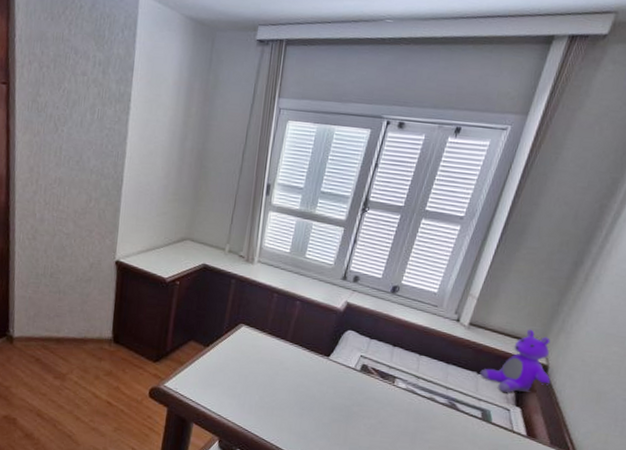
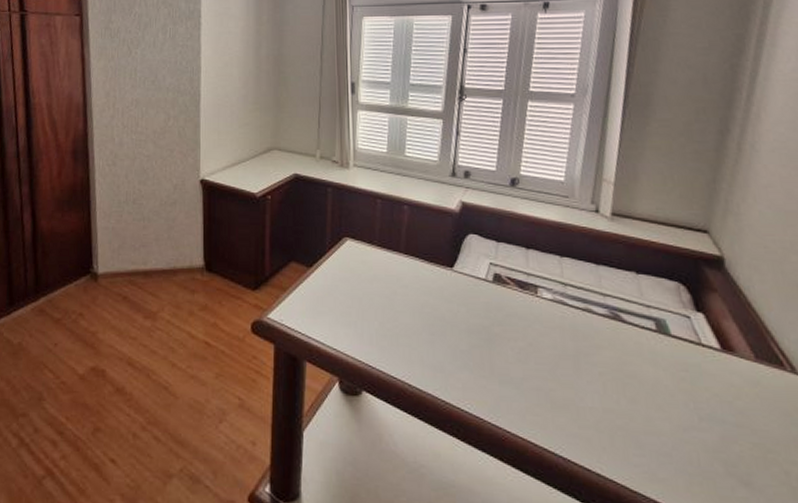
stuffed bear: present [480,329,551,393] -> none [640,214,732,294]

